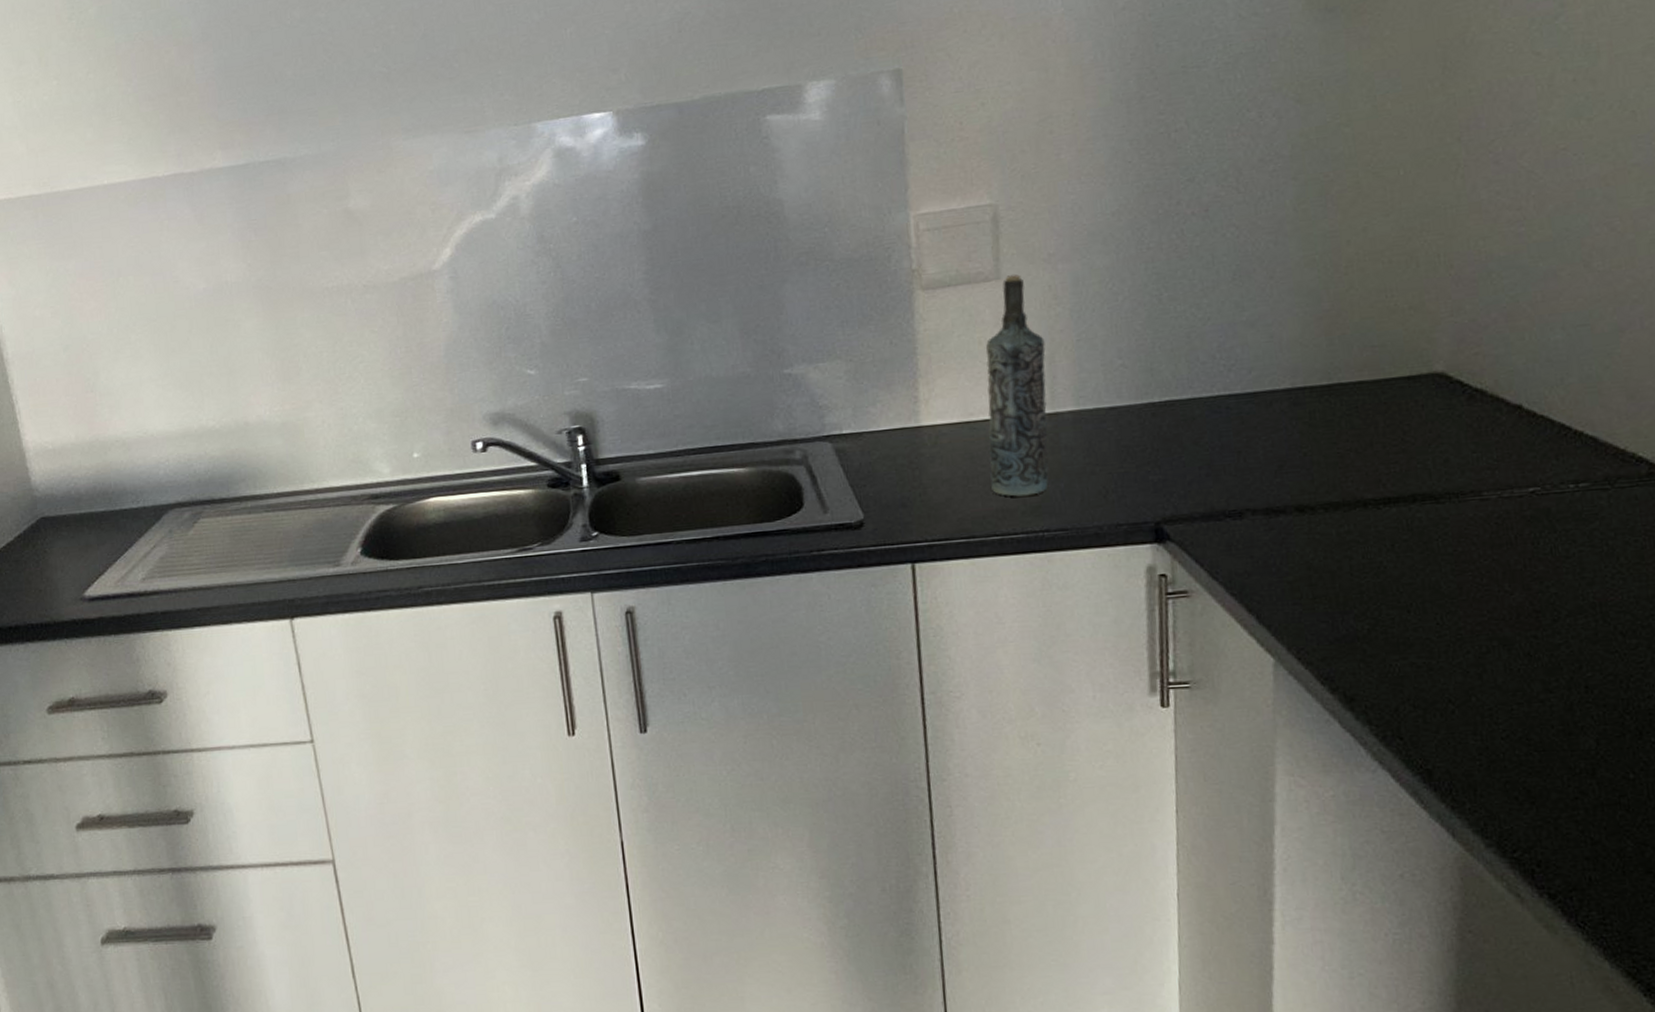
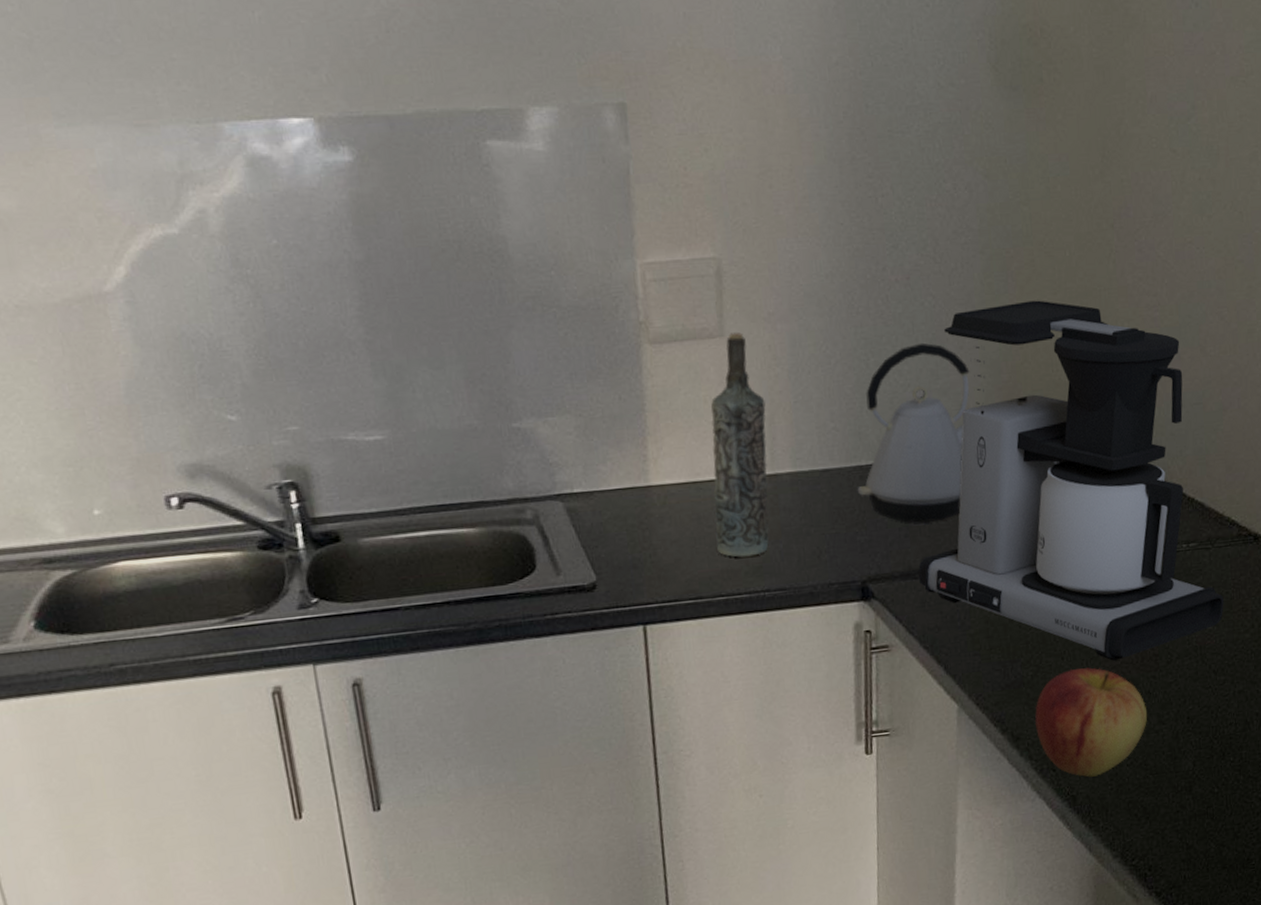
kettle: none [1150,274,1282,462] -> present [858,342,970,524]
coffee maker: none [1223,223,1632,616] -> present [919,300,1224,661]
apple: none [1373,623,1528,749] -> present [1034,668,1148,777]

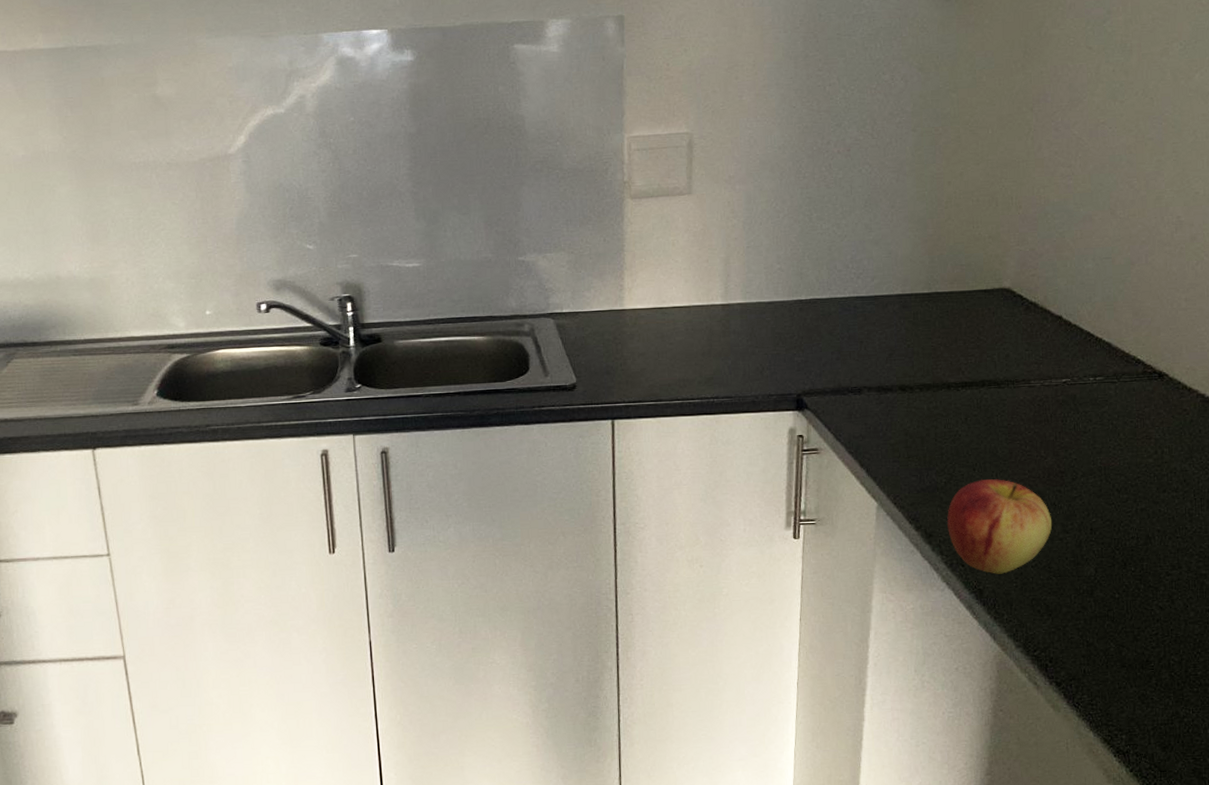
bottle: present [710,332,769,558] -> none [676,191,723,370]
kettle: present [858,342,970,524] -> none [798,202,899,349]
coffee maker: present [919,300,1224,661] -> none [847,169,1128,475]

